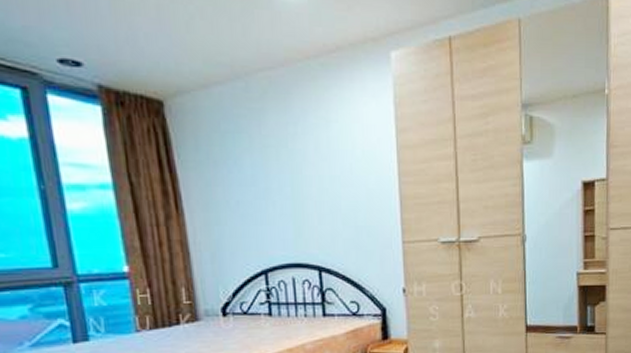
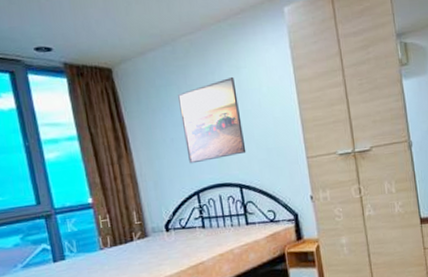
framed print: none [247,131,330,235] -> present [177,76,247,164]

